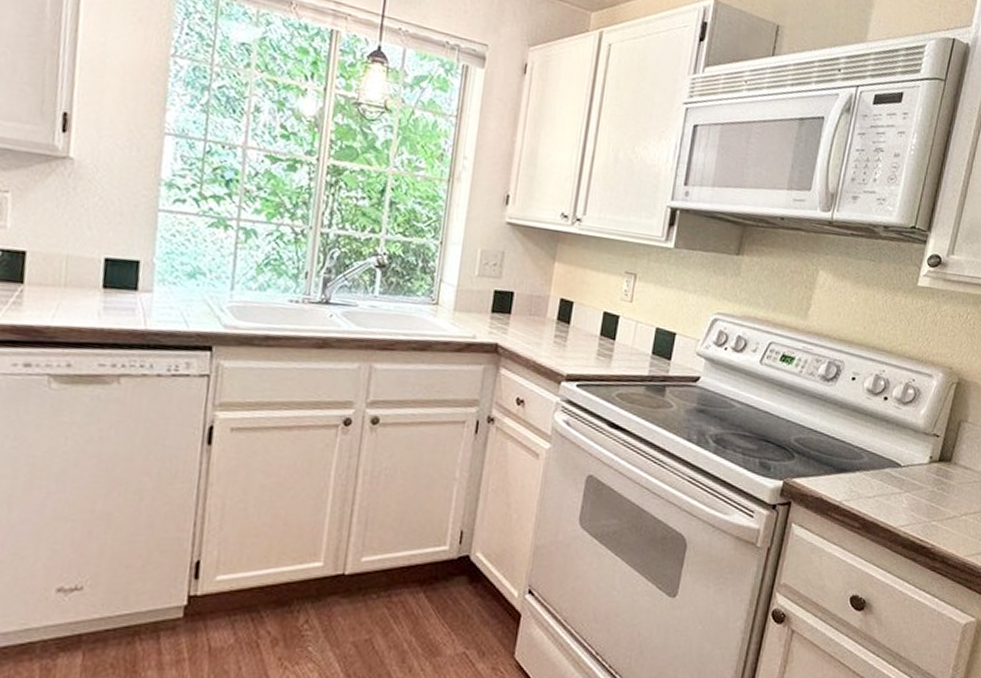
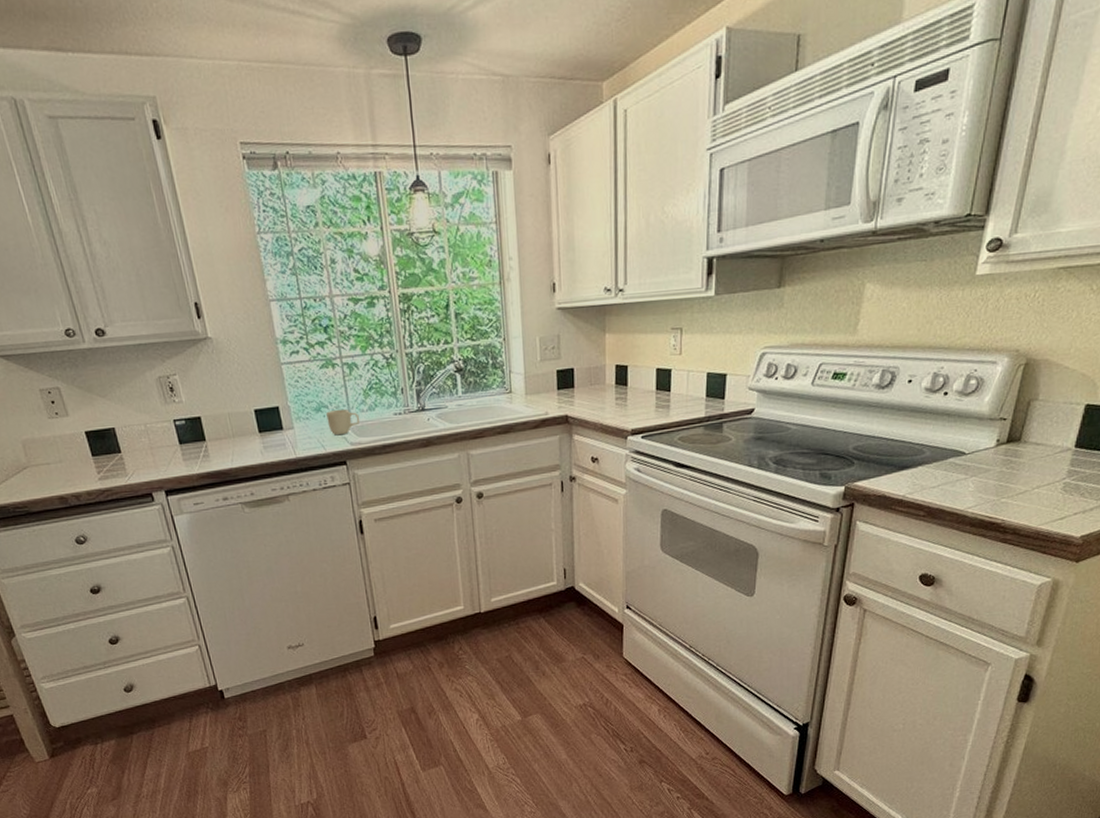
mug: none [199,279,245,314] -> present [326,408,360,436]

